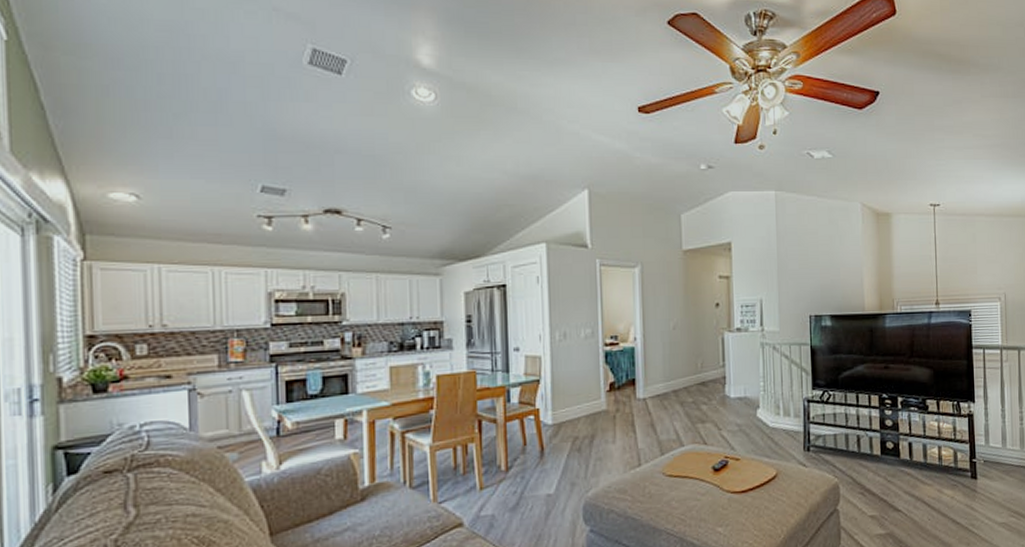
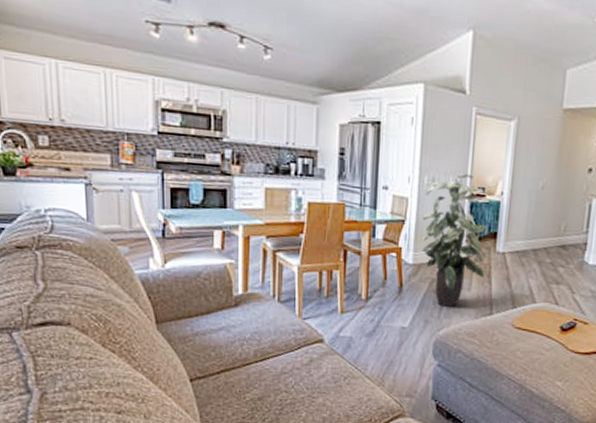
indoor plant: none [558,324,627,466] -> present [422,174,488,308]

